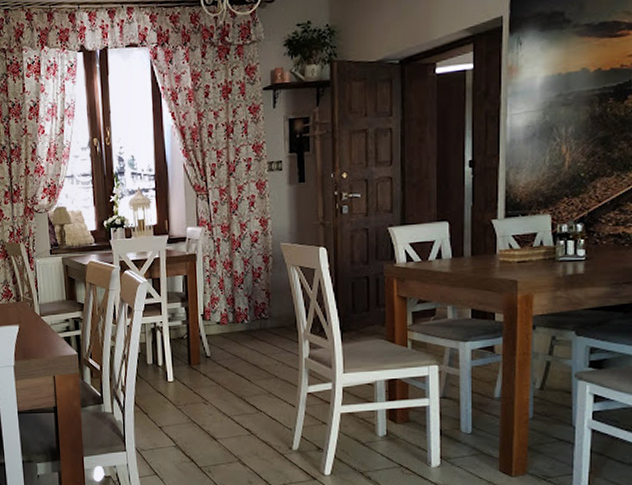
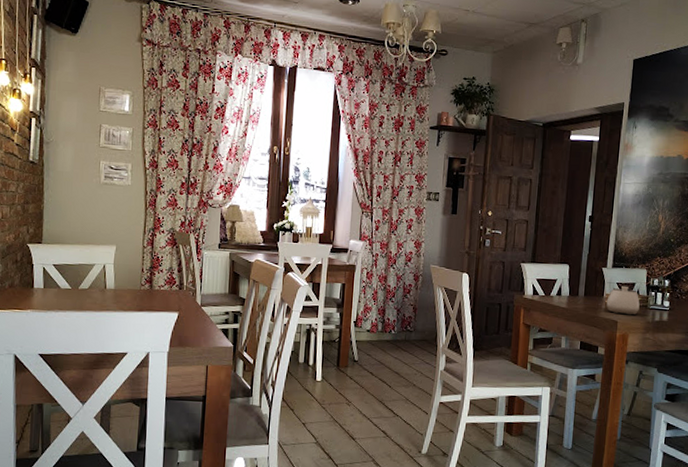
sugar bowl: none [501,237,545,272] -> present [606,285,640,315]

